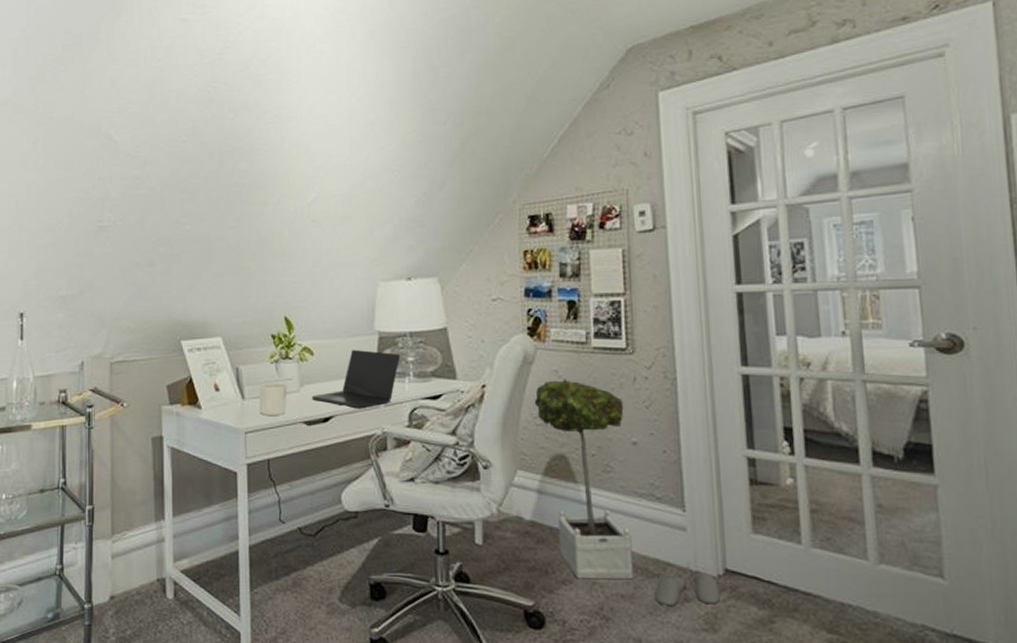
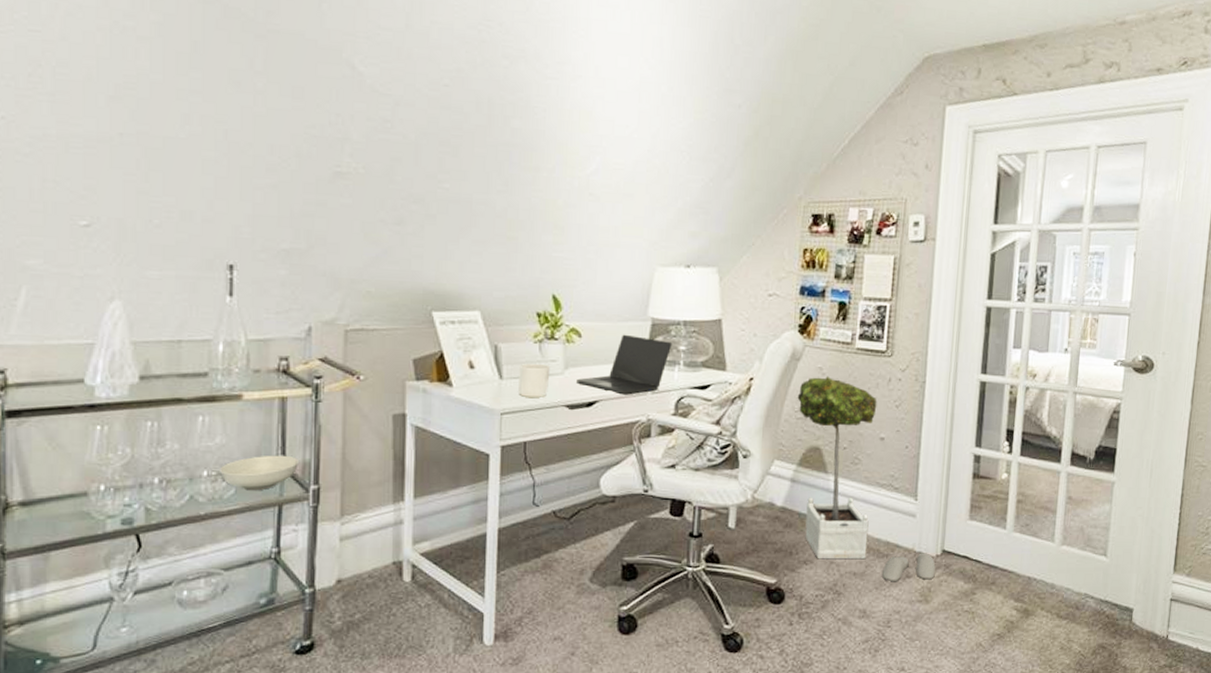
bowl: none [15,478,76,512] -> present [220,455,299,491]

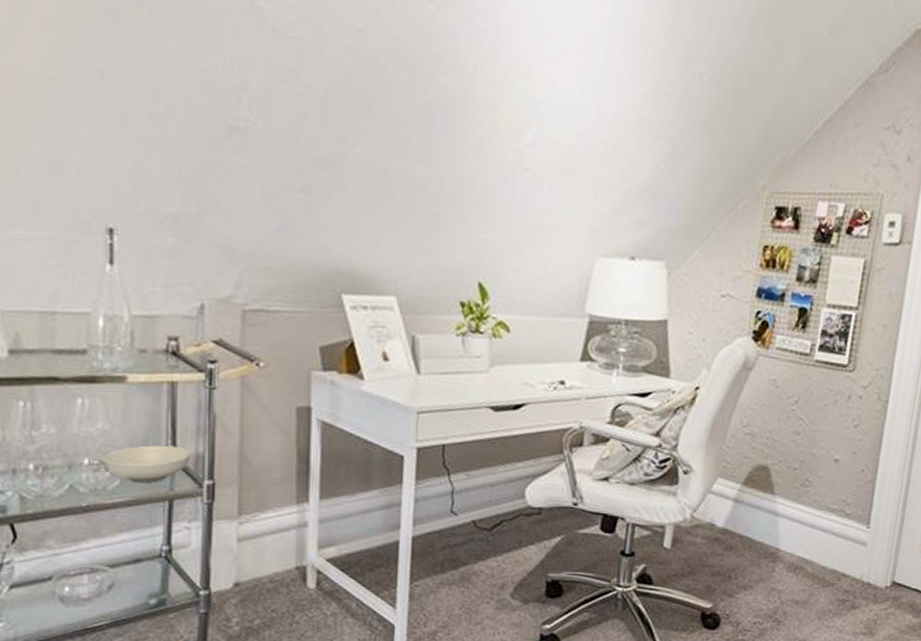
mug: present [518,363,551,398] -> none [437,358,474,397]
laptop: present [577,334,673,395] -> none [503,331,612,399]
potted tree: present [797,376,877,560] -> none [745,389,834,587]
slippers: present [882,553,936,582] -> none [826,583,884,613]

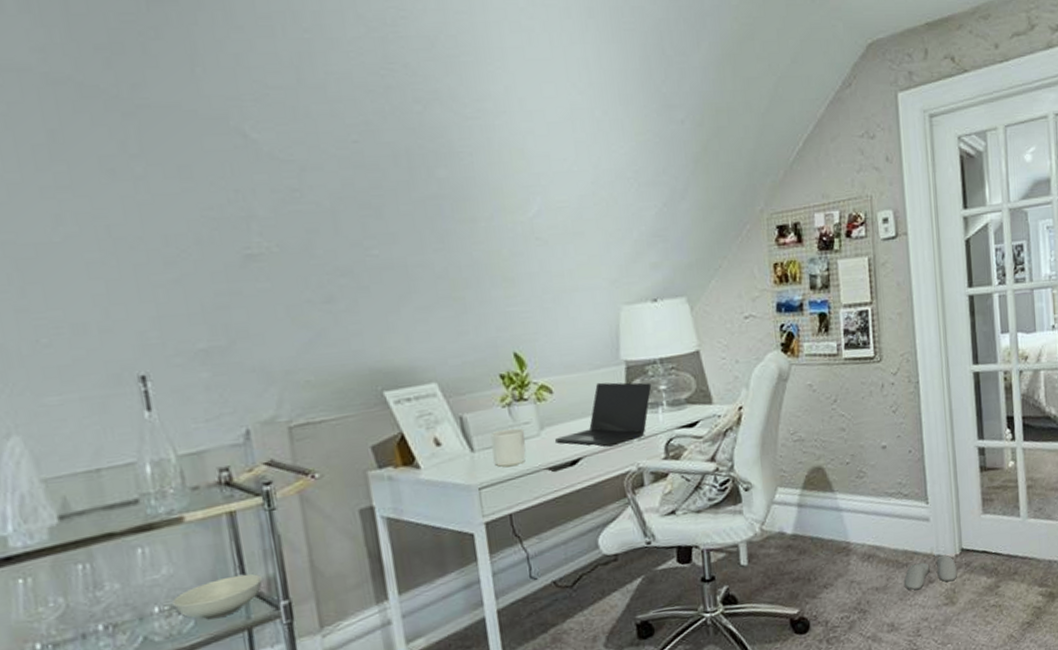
mug: none [437,358,474,397] -> present [490,428,526,467]
laptop: none [503,331,612,399] -> present [555,382,652,447]
slippers: none [826,583,884,613] -> present [904,555,958,591]

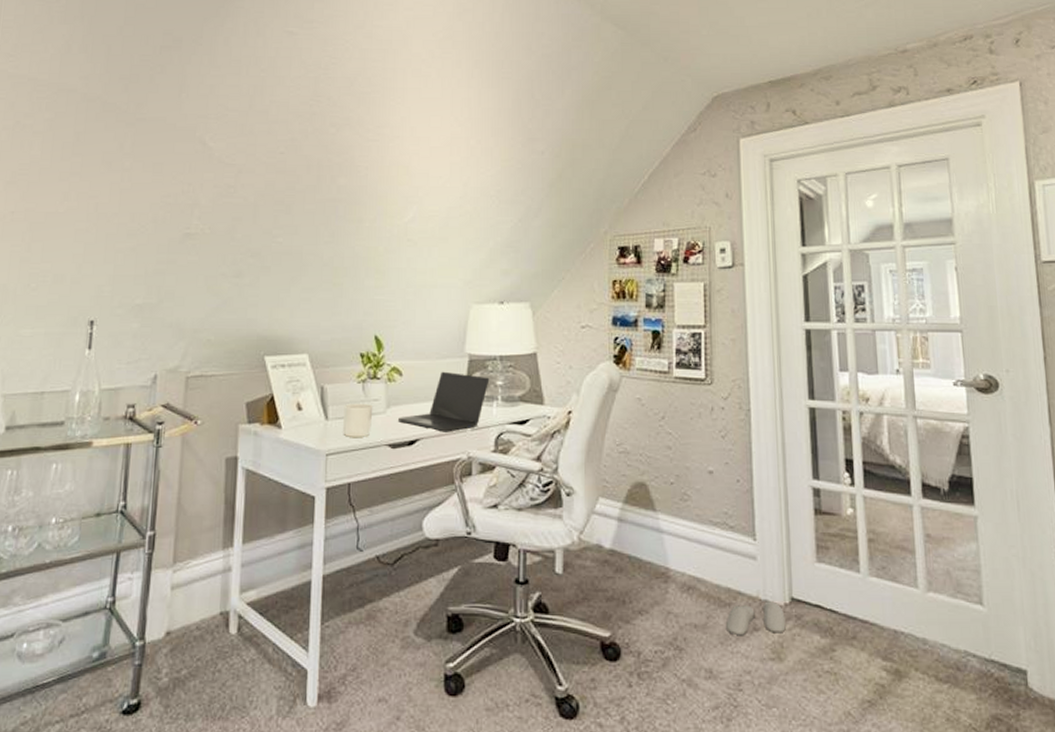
bowl: present [172,573,263,620] -> none [67,501,138,538]

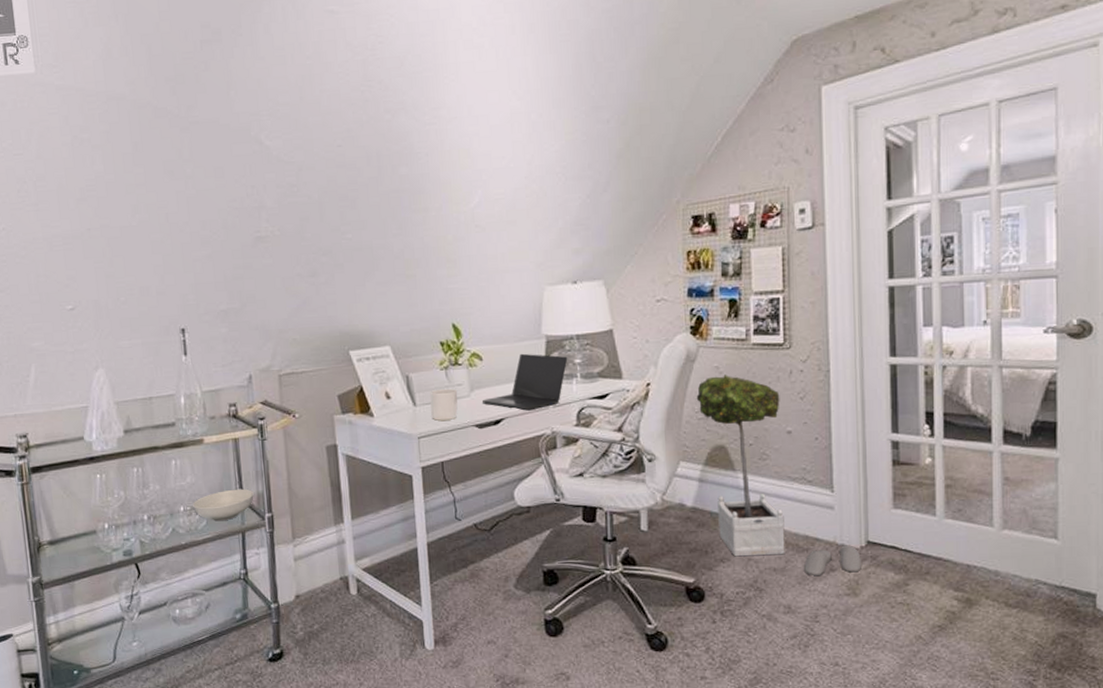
bowl: none [67,501,138,538] -> present [193,488,254,521]
potted tree: none [617,407,707,609] -> present [696,374,785,557]

